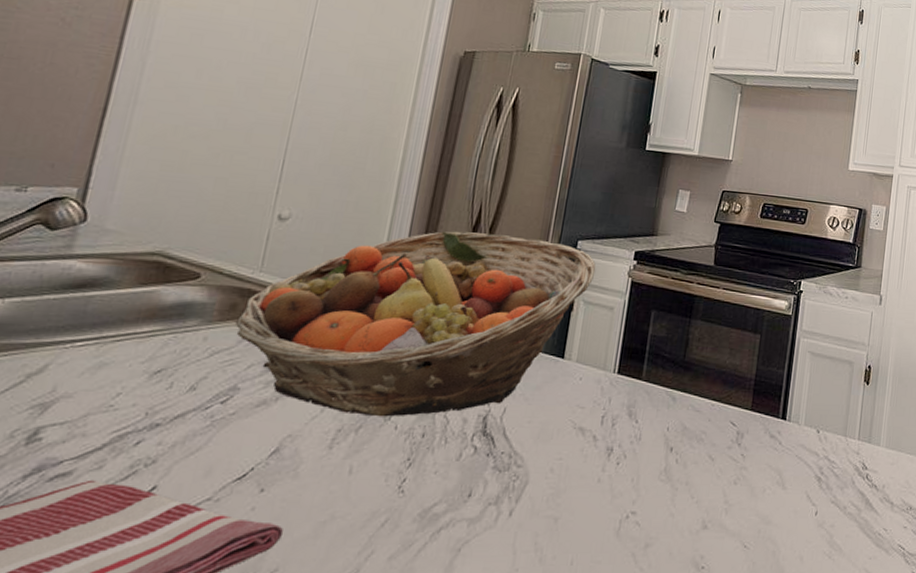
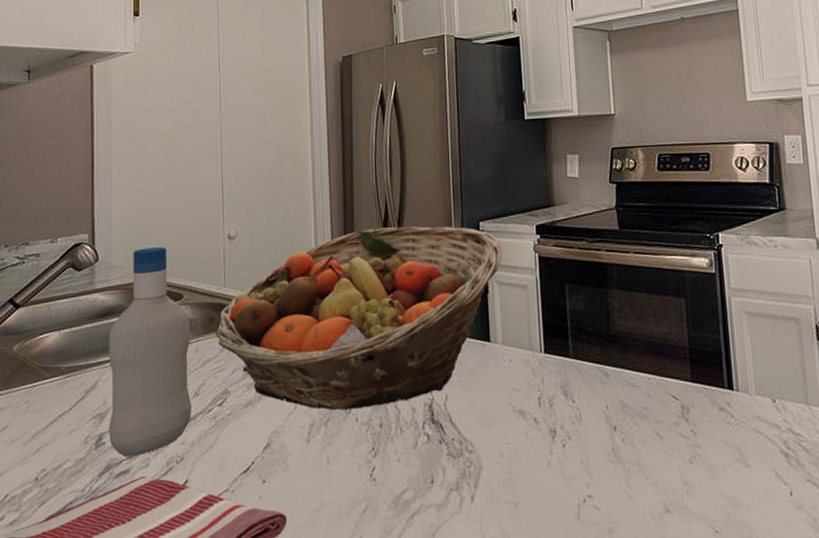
bottle: none [49,215,204,456] -> present [108,247,191,457]

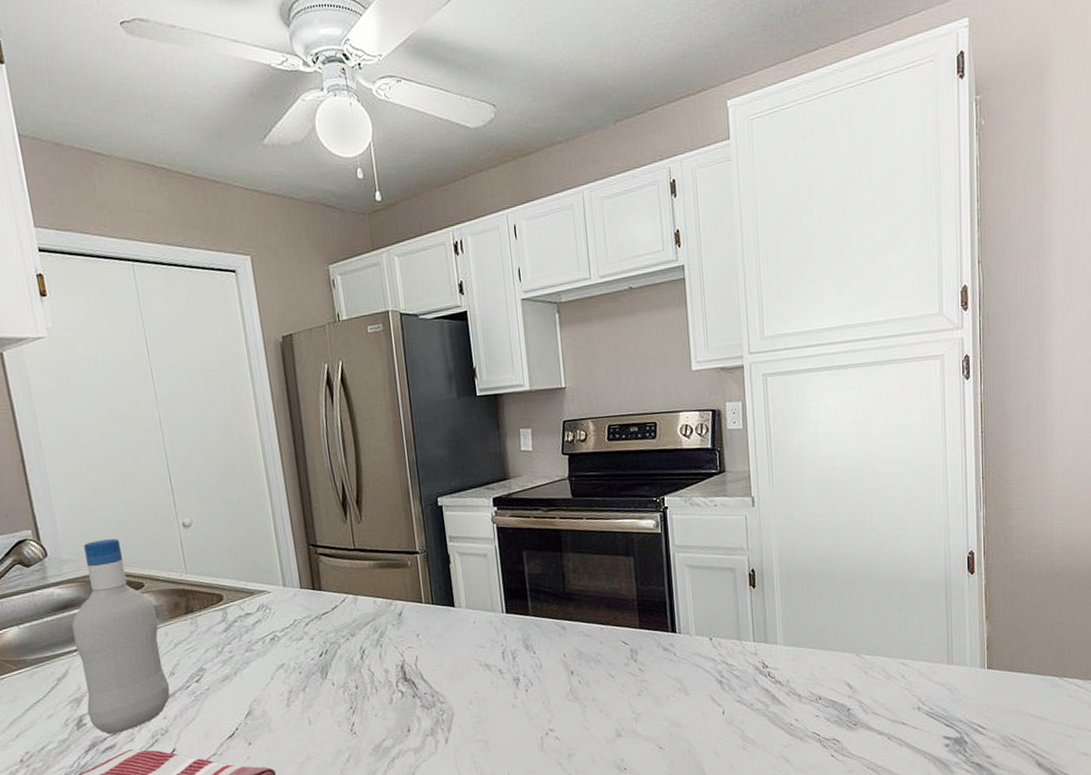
fruit basket: present [215,226,502,411] -> none [182,503,462,678]

